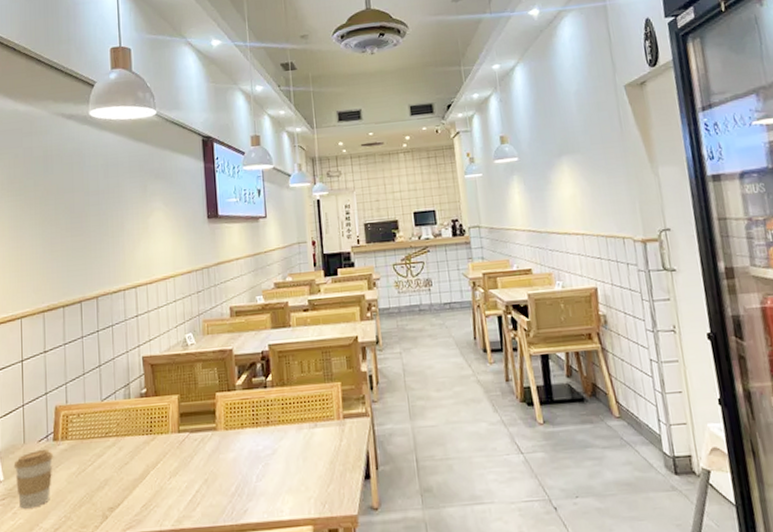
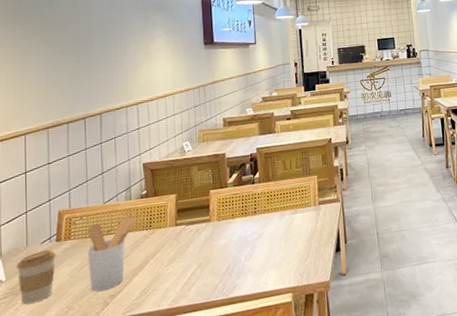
utensil holder: none [85,418,136,502] -> present [87,216,136,292]

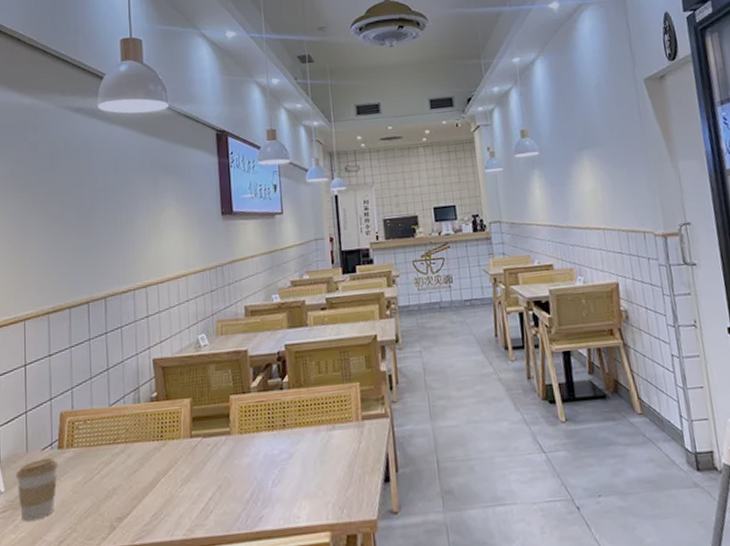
utensil holder: present [87,216,136,292] -> none [91,423,146,512]

